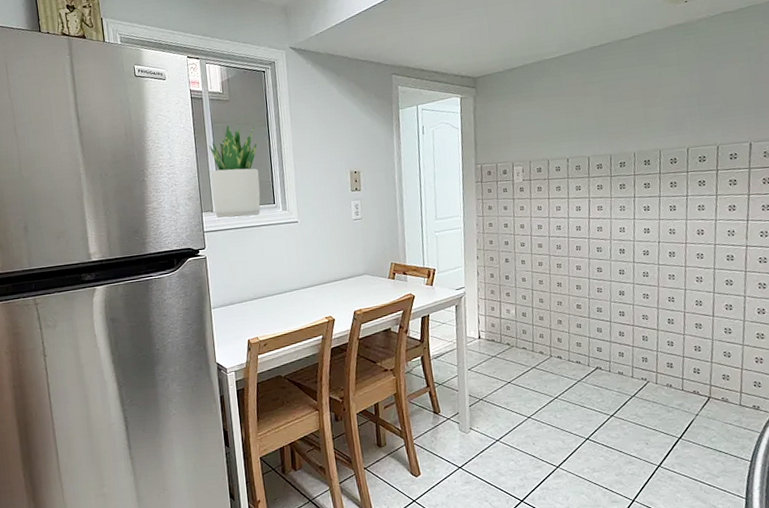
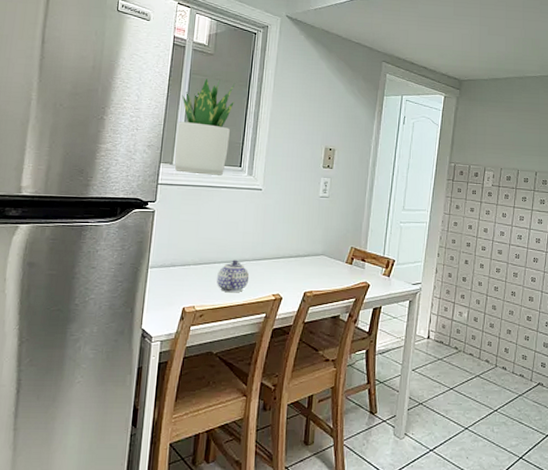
teapot: none [272,290,302,321] -> present [216,260,250,293]

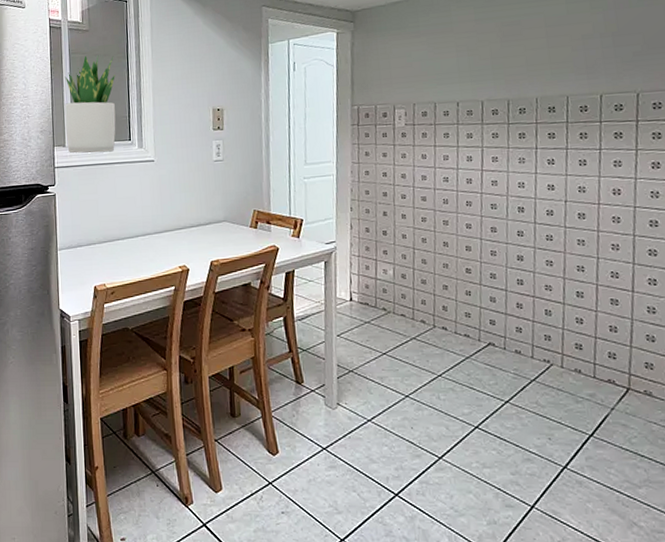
teapot: present [216,260,250,293] -> none [121,234,154,268]

